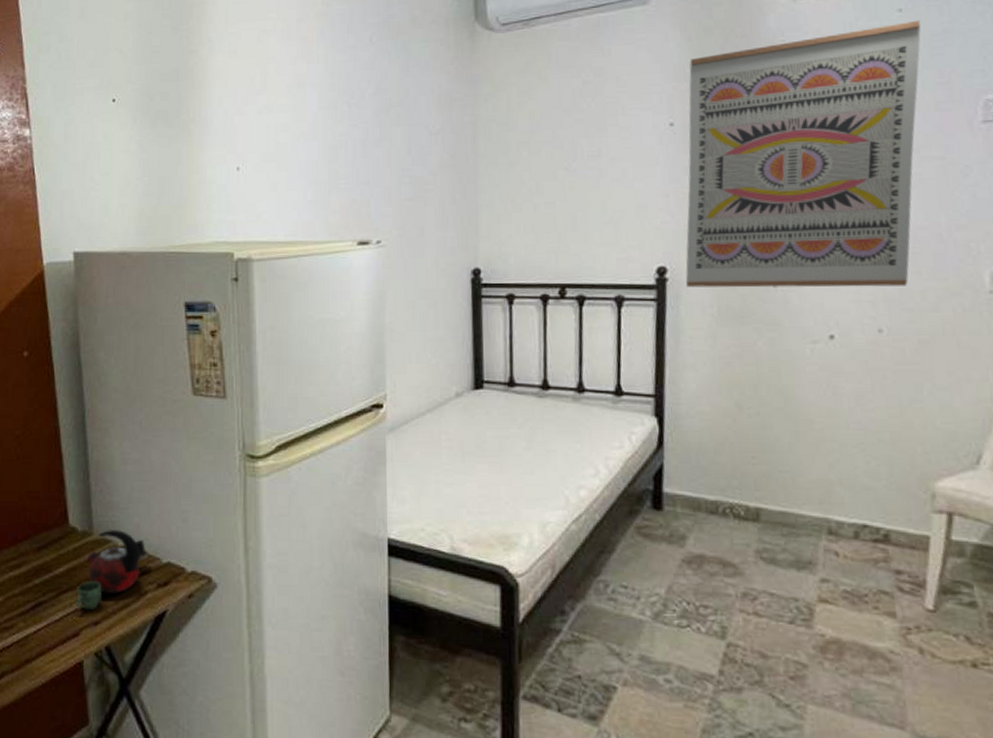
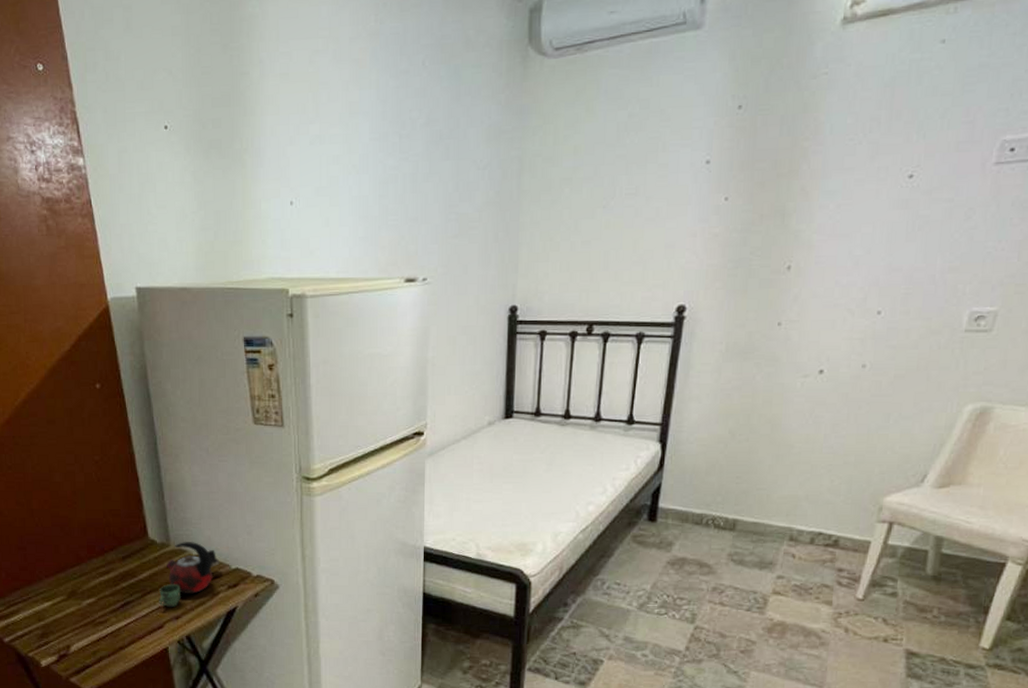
wall art: present [685,20,921,288] -> none [700,53,960,326]

